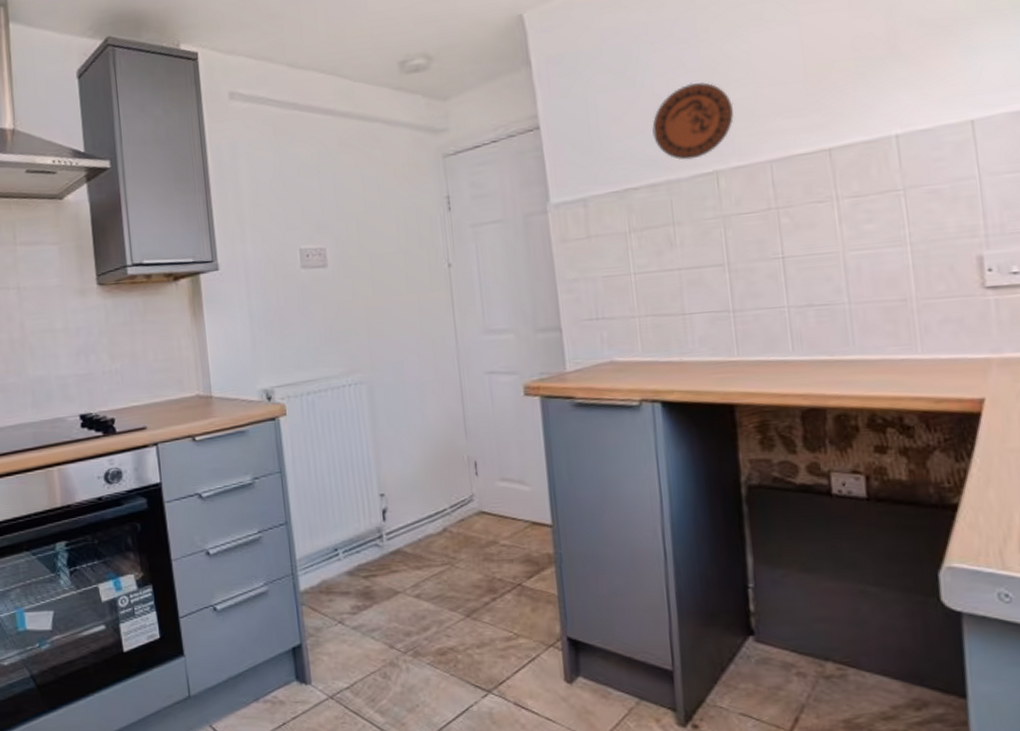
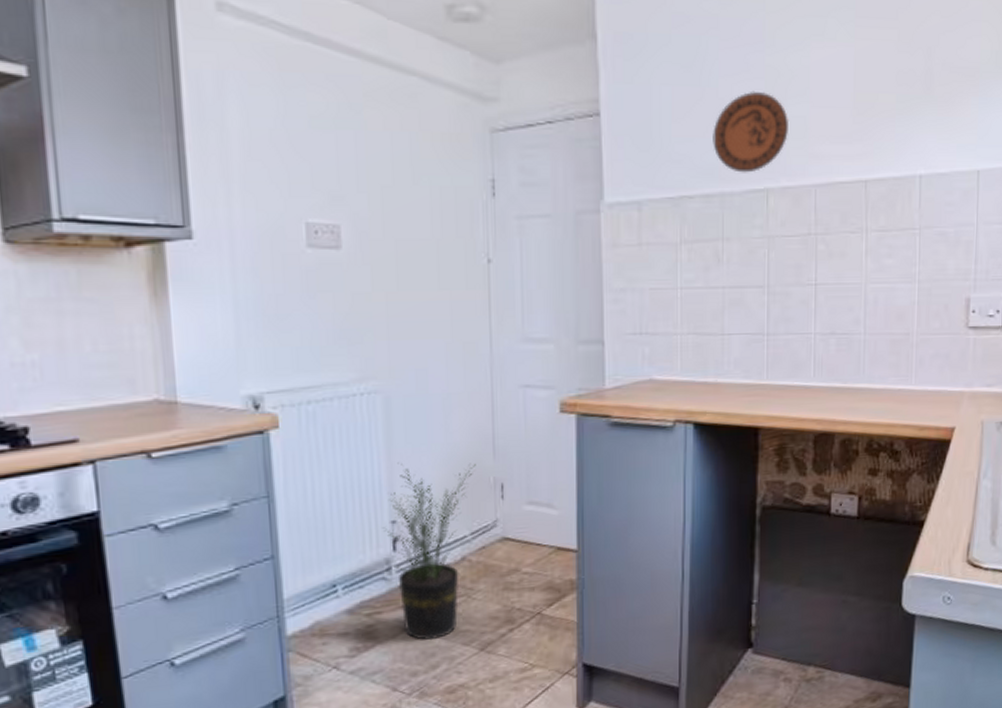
potted plant: none [373,443,451,604] -> present [382,462,476,641]

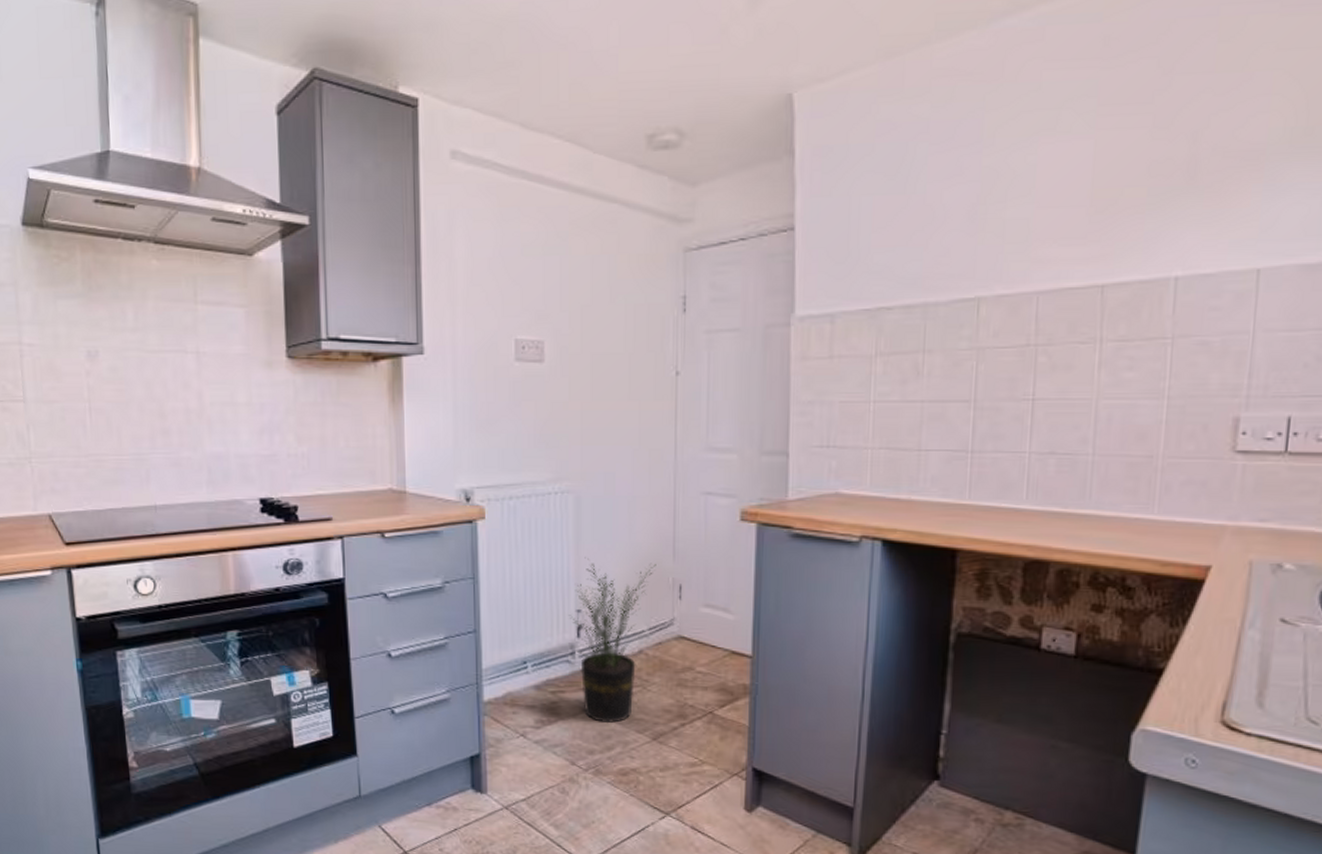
decorative plate: present [713,90,790,173] -> none [917,194,1009,282]

